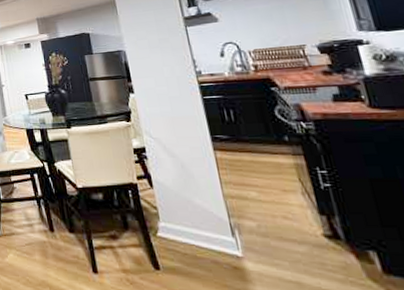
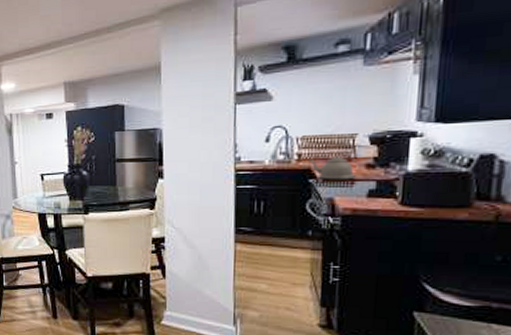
kettle: none [266,58,316,88] -> present [309,149,356,180]

